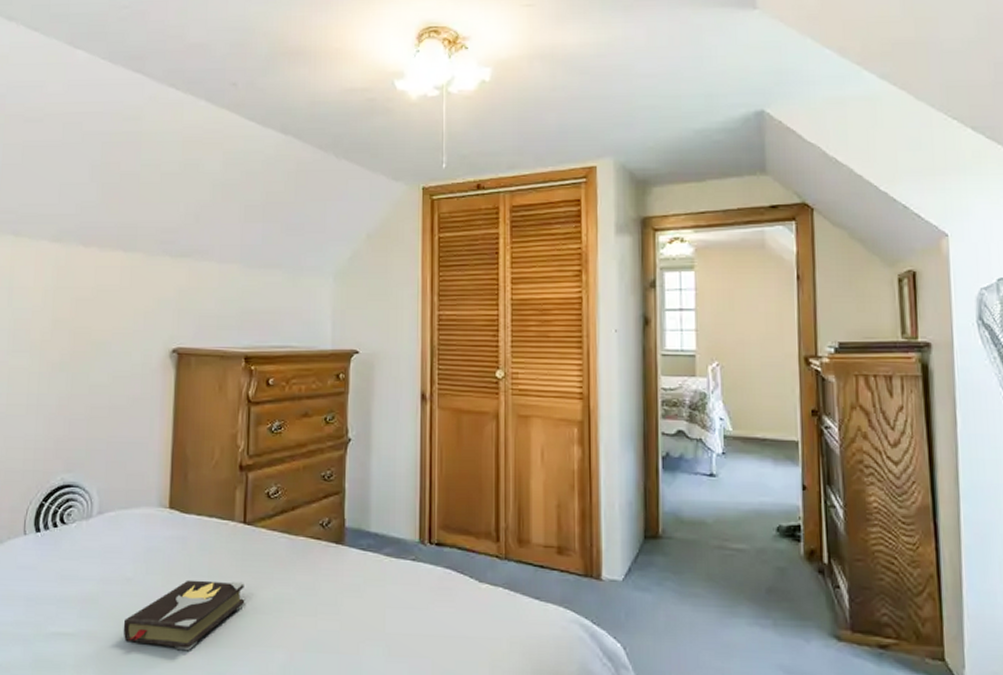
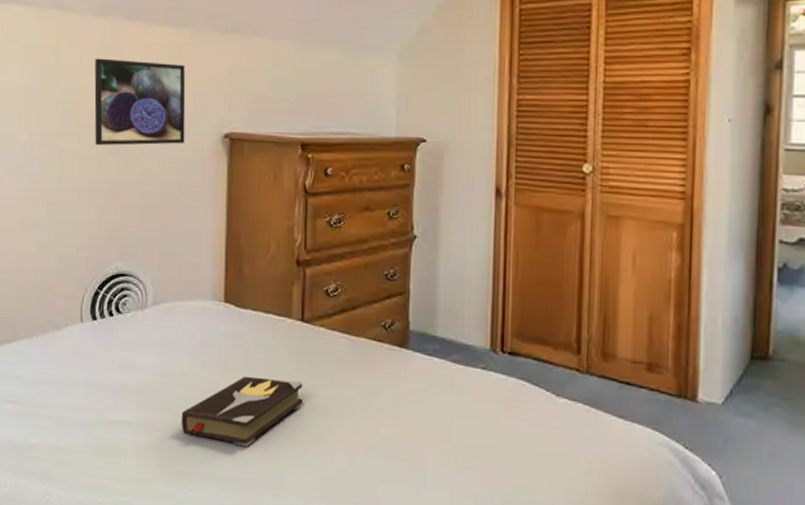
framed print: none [45,280,136,362] -> present [94,58,186,146]

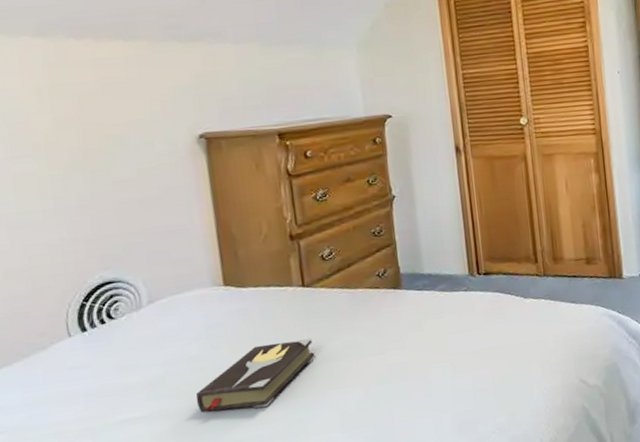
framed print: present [94,58,186,146] -> none [40,75,158,164]

